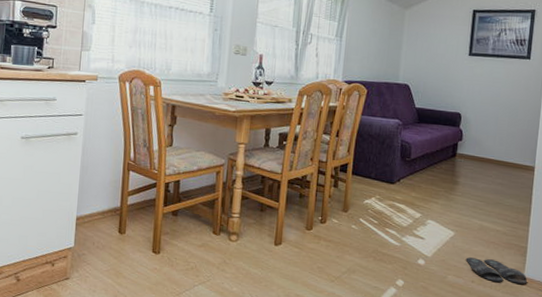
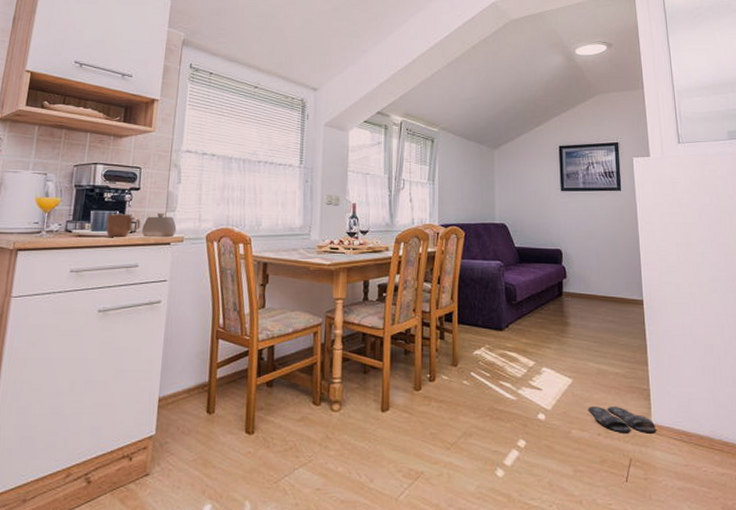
mug: none [25,49,58,73] -> present [105,214,141,238]
sugar bowl: none [59,51,91,76] -> present [142,212,177,238]

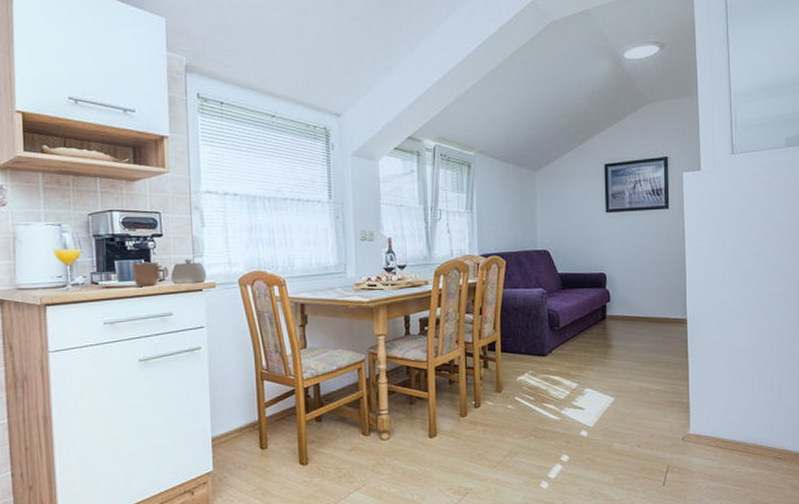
slippers: present [588,407,655,433] -> none [629,420,693,444]

